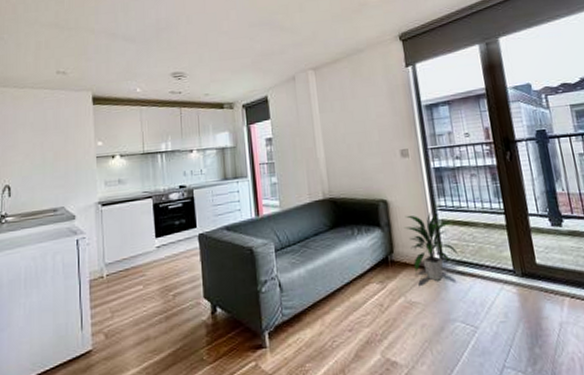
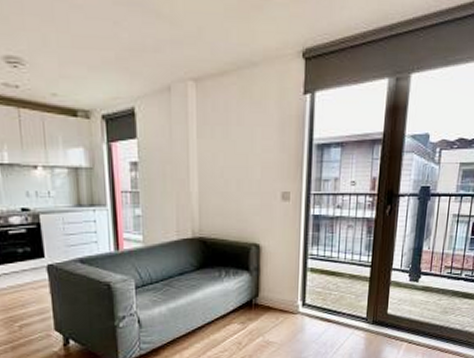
indoor plant: present [405,211,459,281] -> none [273,259,322,324]

